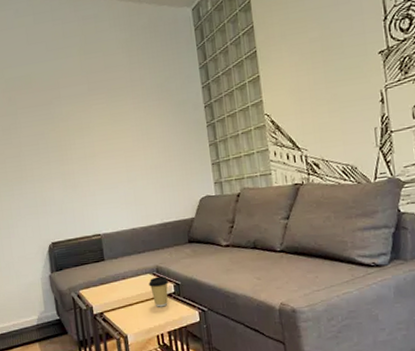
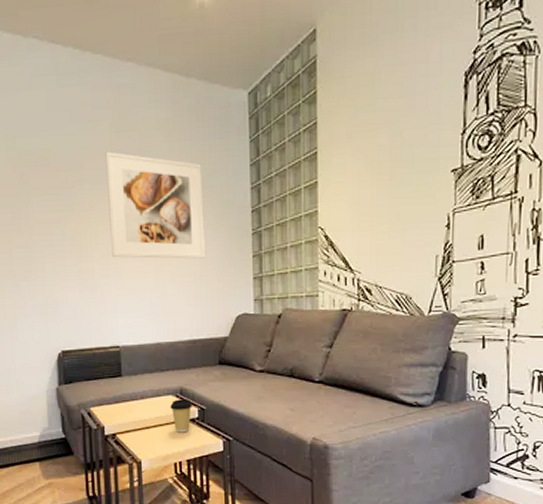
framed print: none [76,70,168,158] -> present [105,151,205,259]

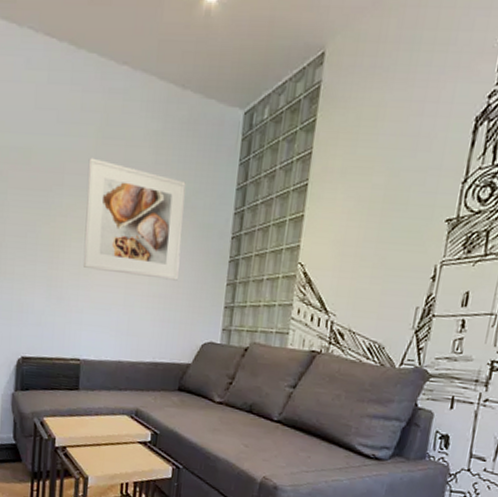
coffee cup: present [170,399,192,433] -> none [124,420,146,455]

